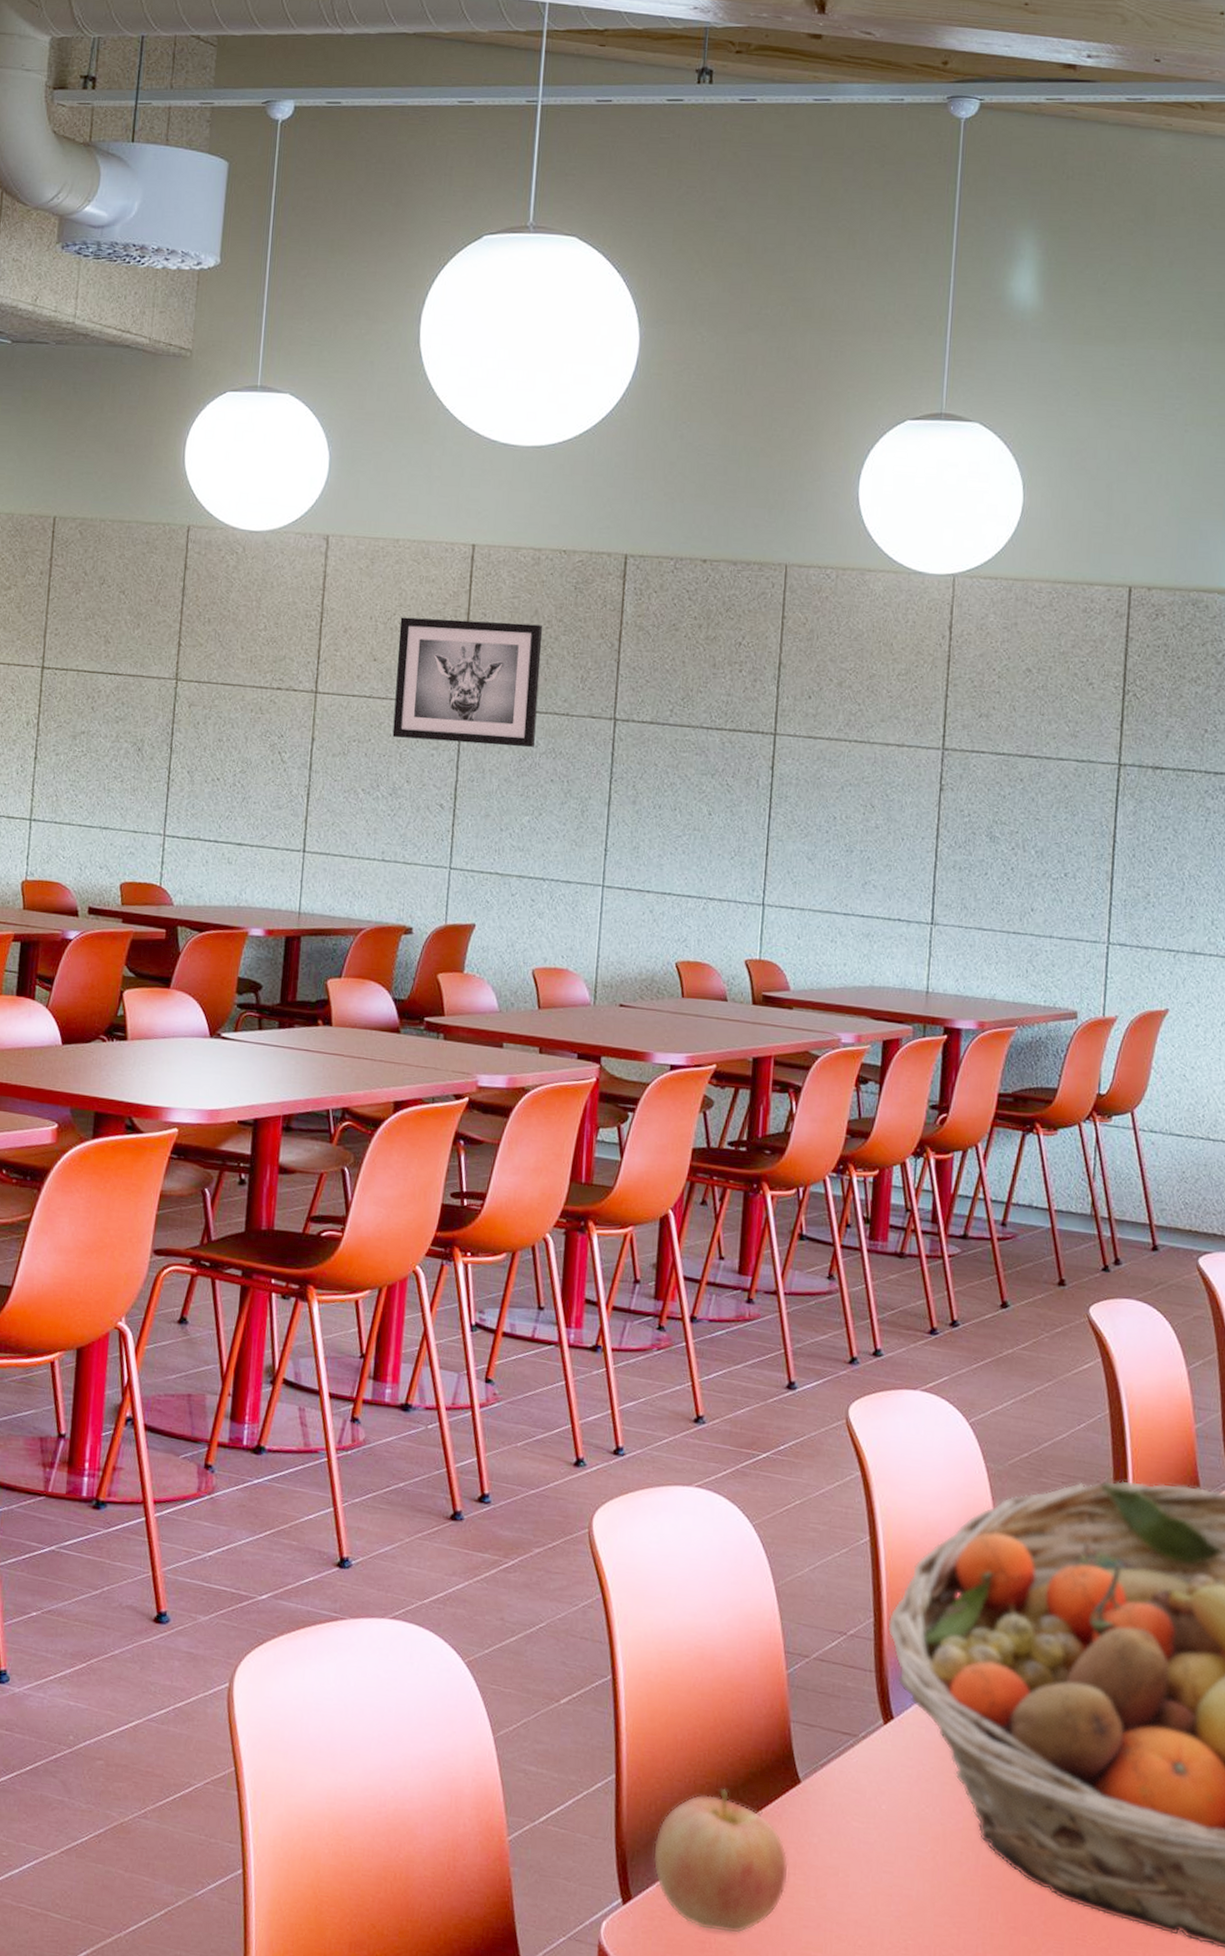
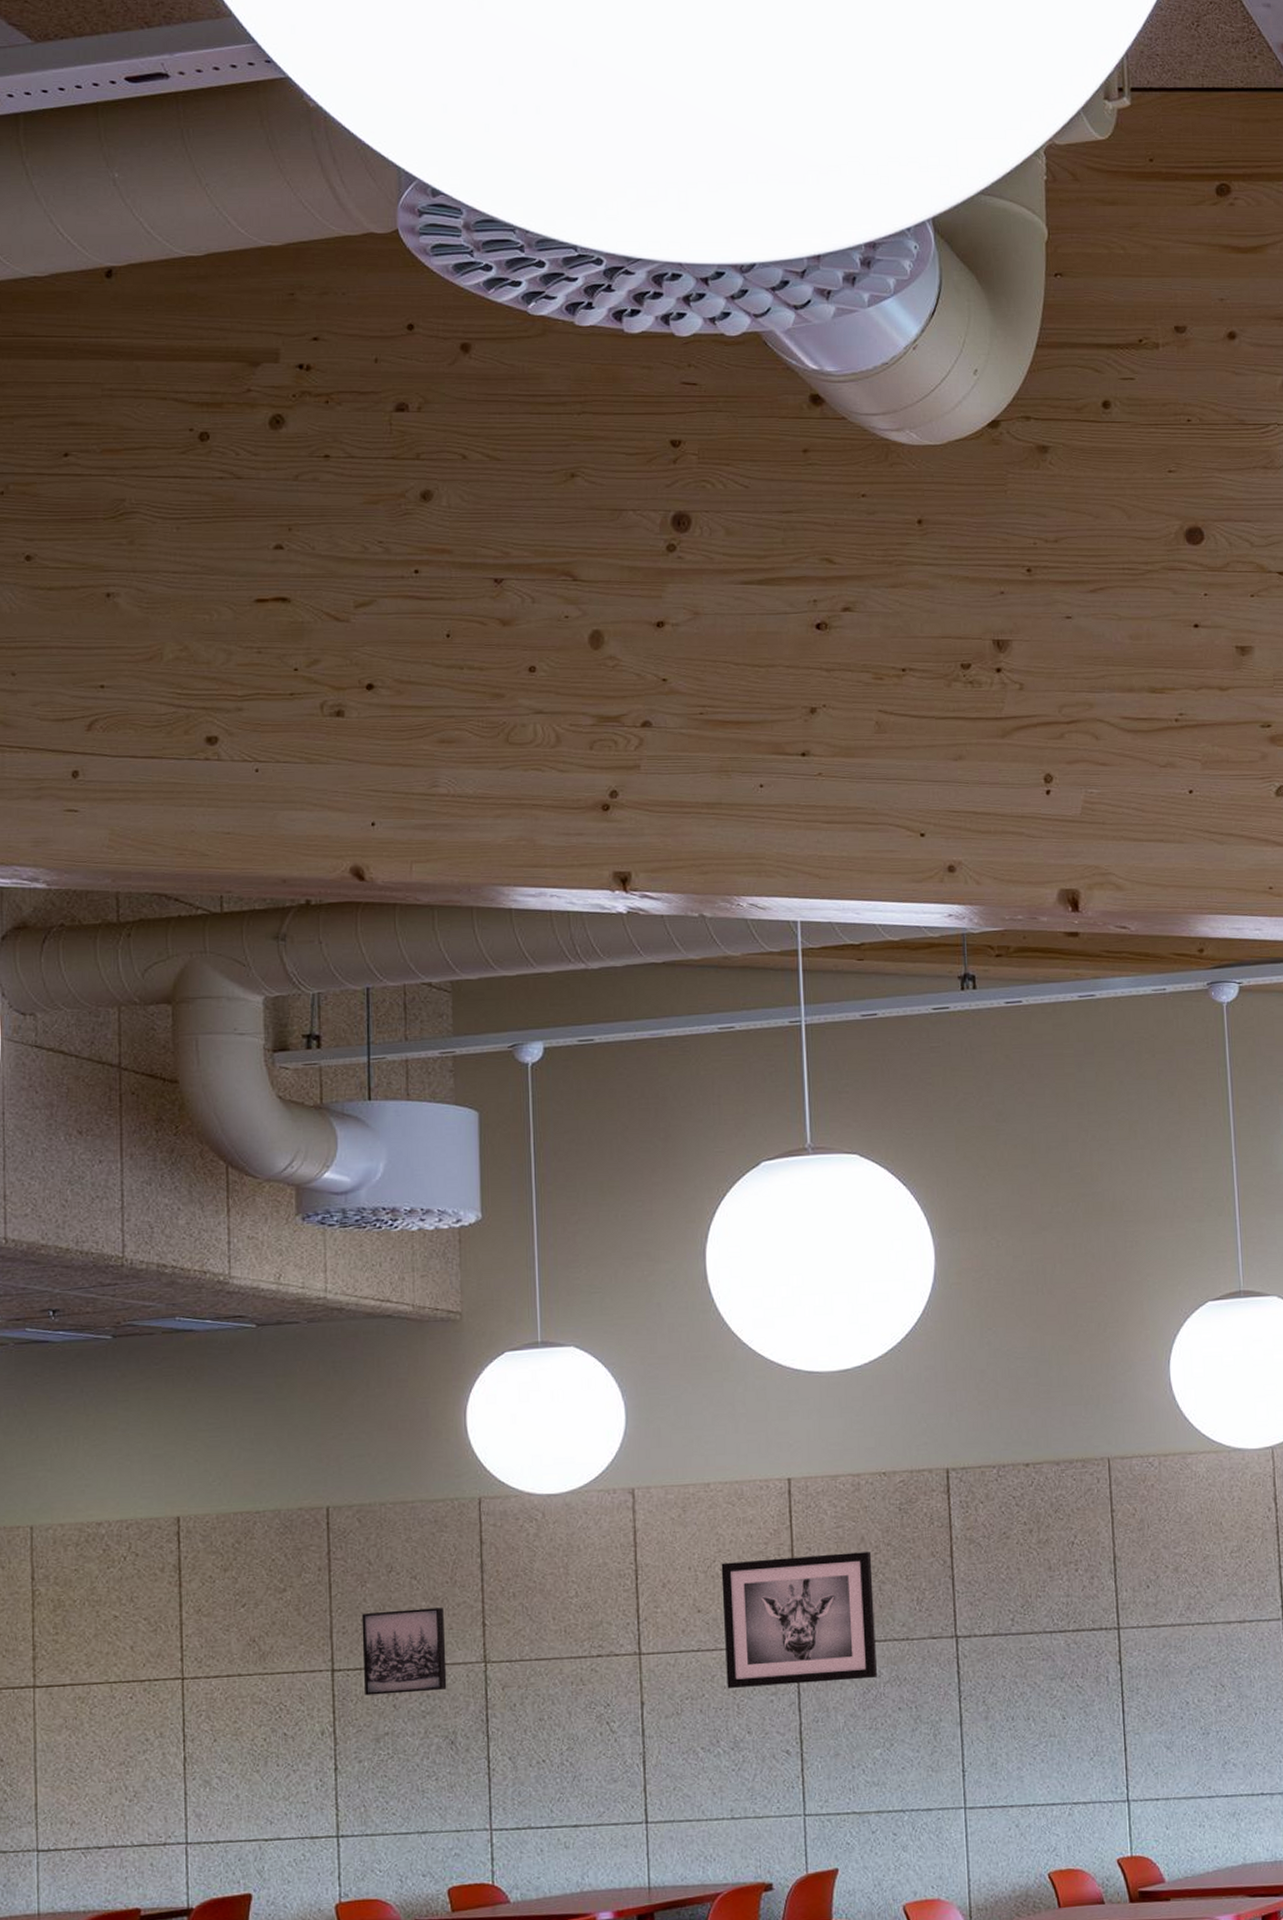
wall art: none [68,619,145,700] -> present [361,1607,447,1696]

